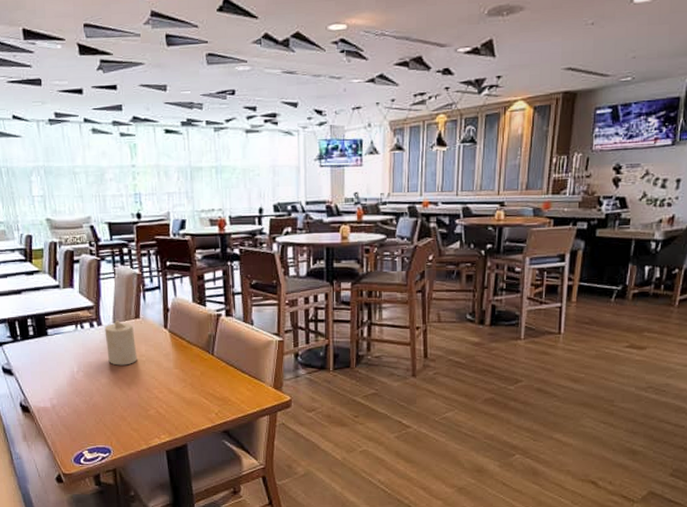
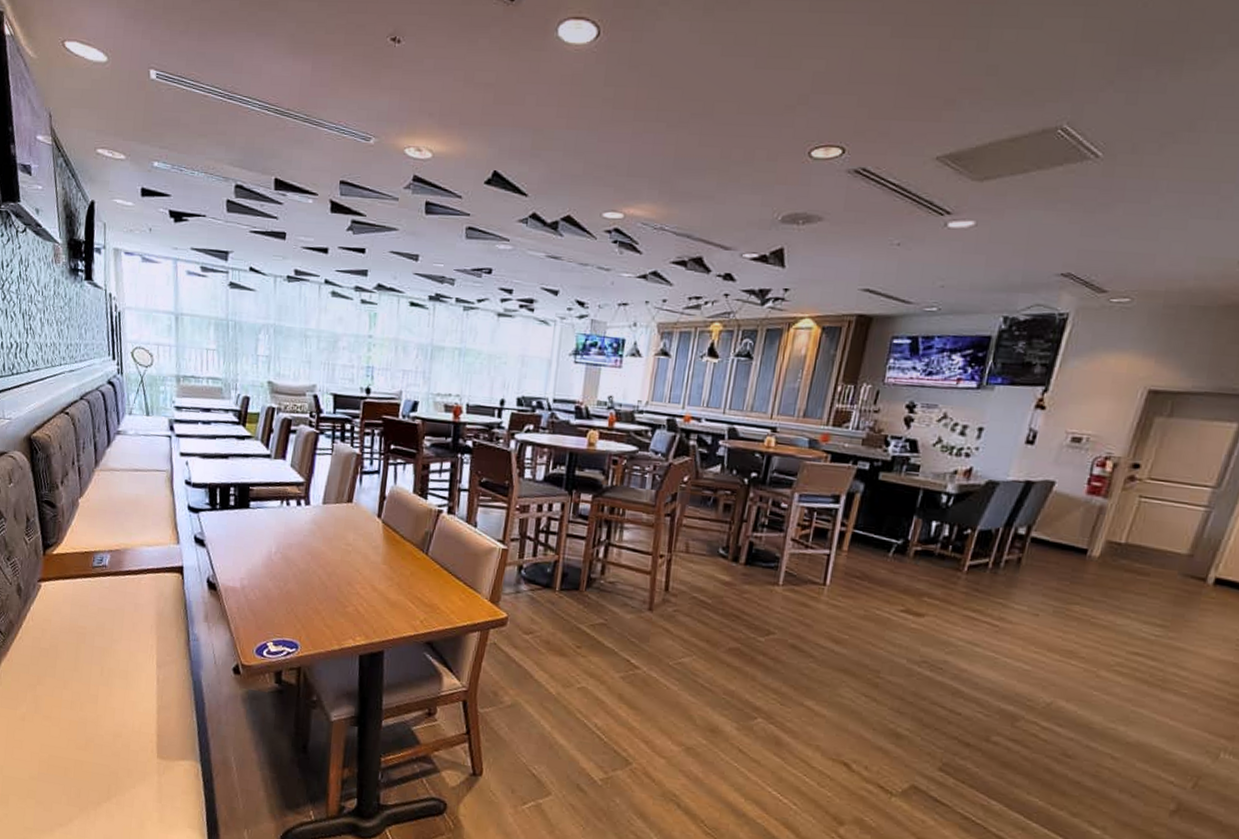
candle: present [104,320,137,366] -> none [311,501,344,553]

